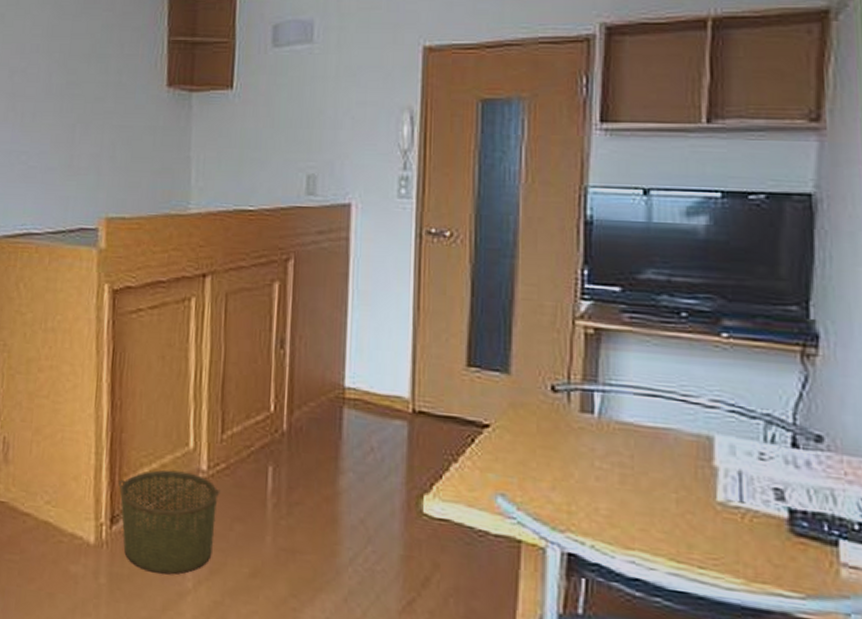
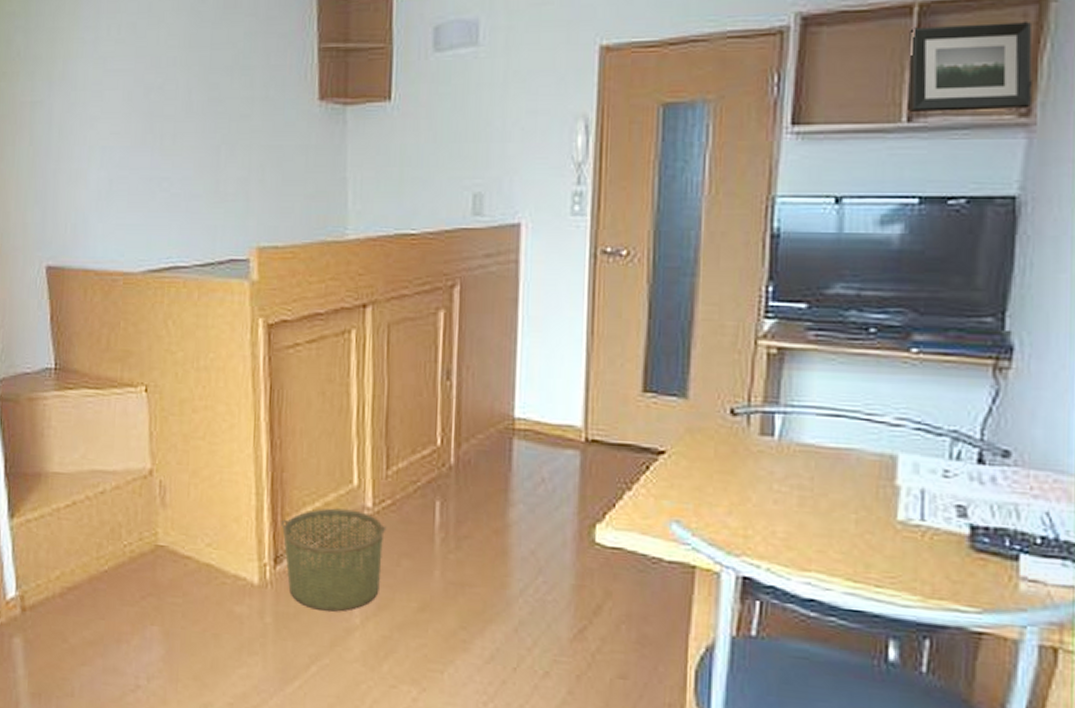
picture frame: none [705,38,820,115] -> present [908,22,1033,112]

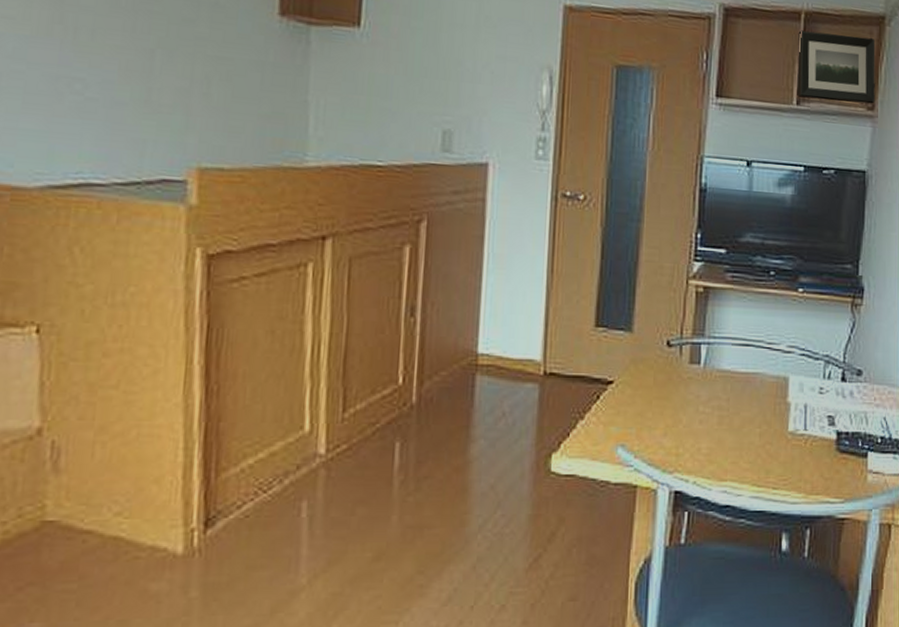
basket: present [281,508,387,612] -> none [215,458,341,574]

